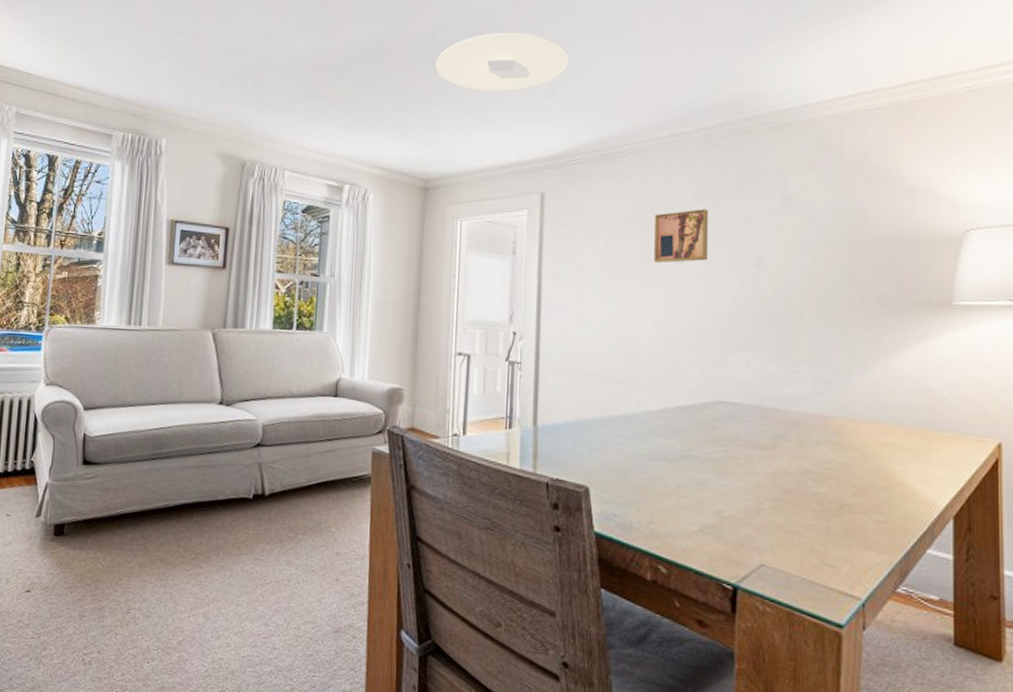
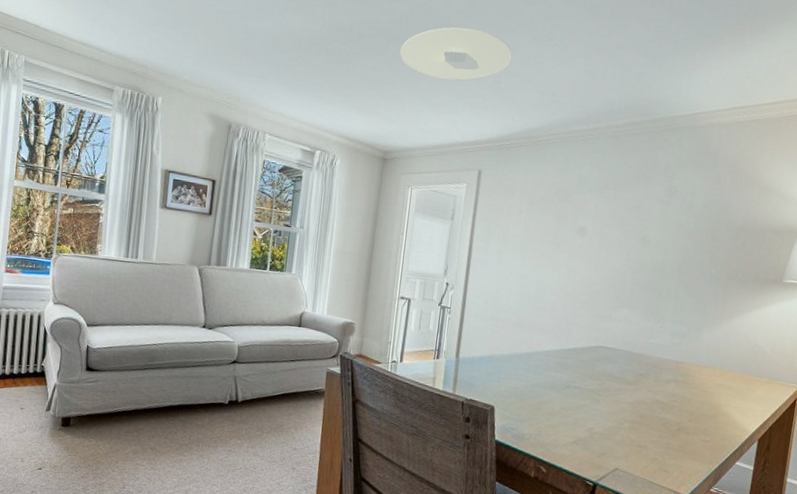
wall art: present [654,209,709,263] -> none [563,193,611,236]

